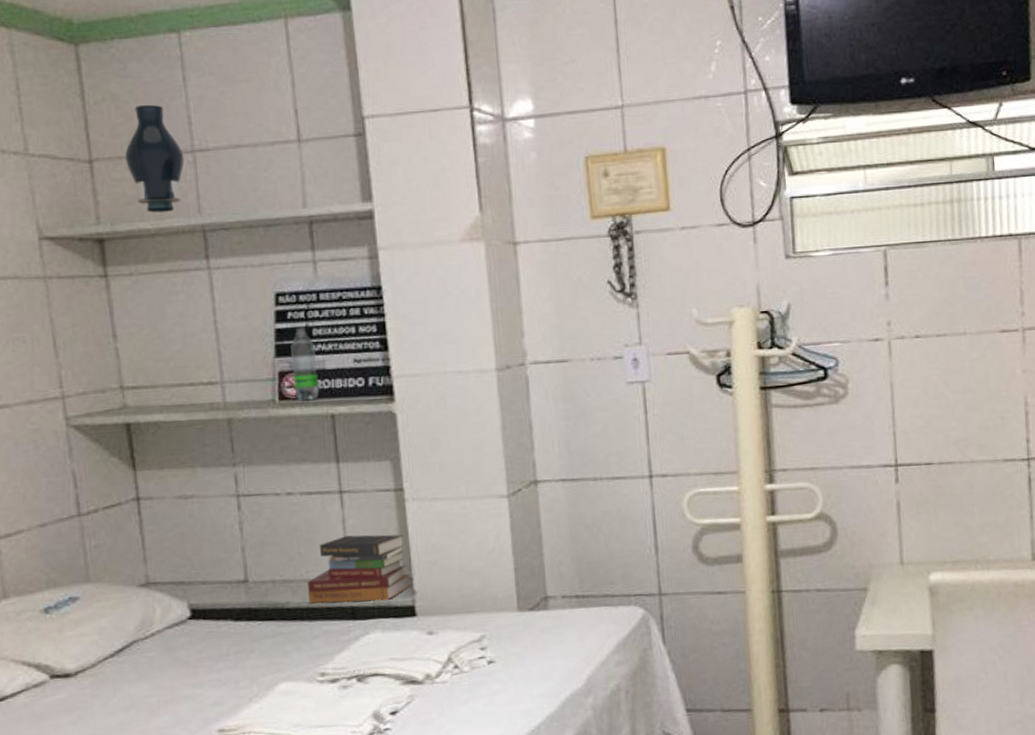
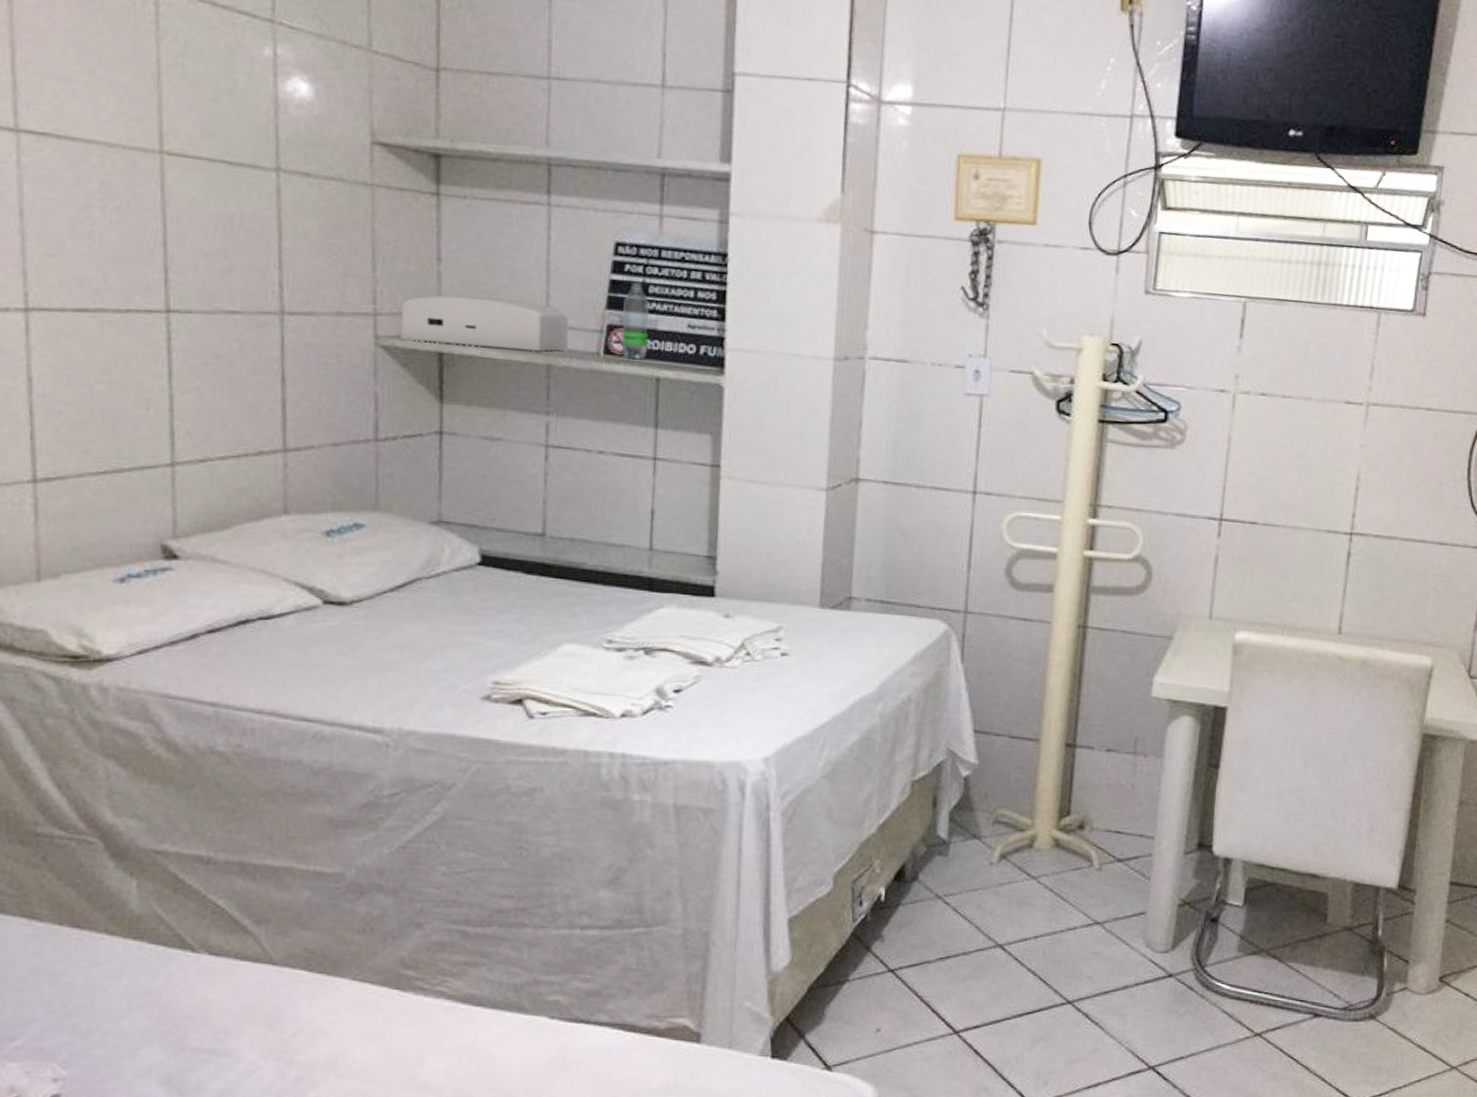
tissue dispenser: none [86,362,245,418] -> present [400,295,569,352]
vase: present [125,104,185,213] -> none [475,19,539,138]
books: present [308,534,411,604] -> none [606,504,715,577]

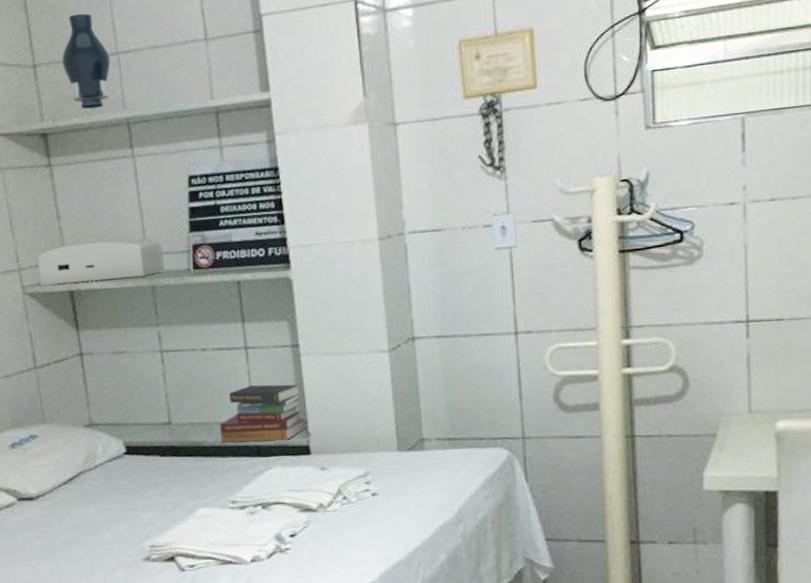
vase: none [475,19,539,138] -> present [62,13,111,109]
books: none [606,504,715,577] -> present [220,384,306,443]
bottle: present [621,281,649,361] -> none [202,205,227,270]

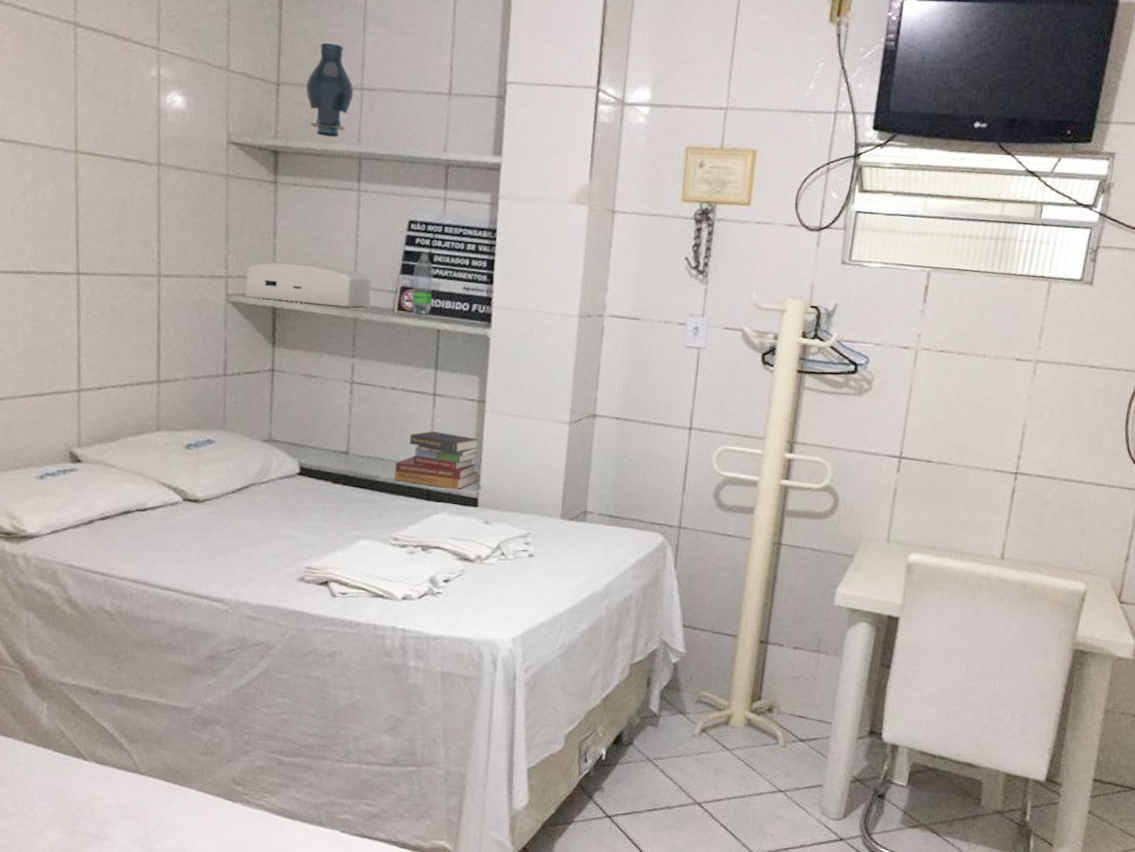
bottle: none [202,205,227,270] -> present [411,252,434,316]

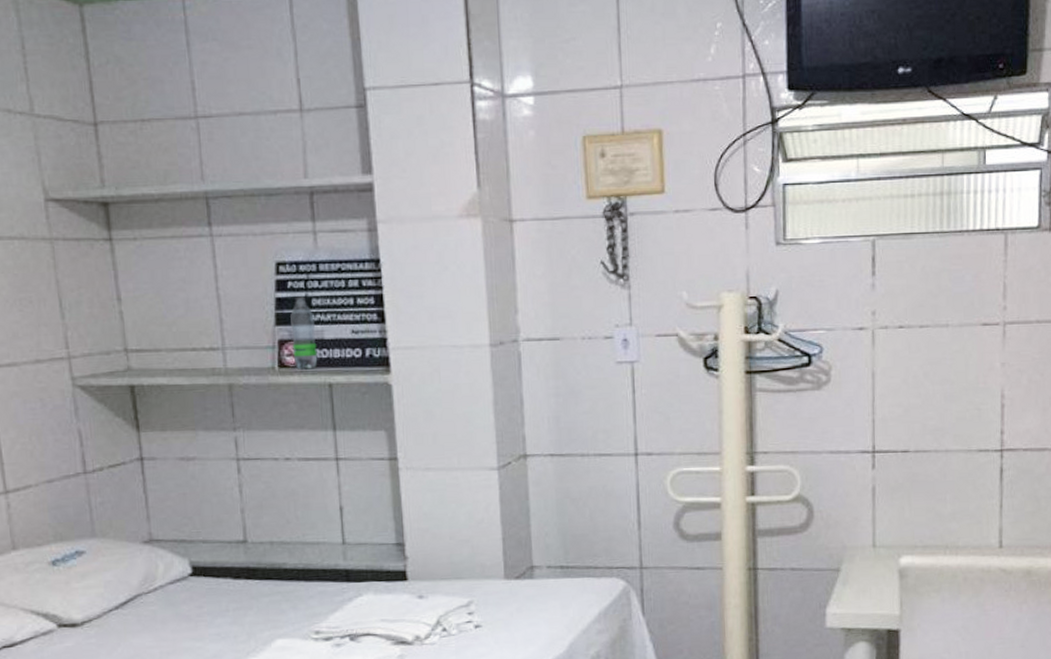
tissue dispenser: present [245,262,371,308] -> none [91,328,245,378]
vase: present [306,42,354,138] -> none [129,68,188,178]
books: present [394,431,479,490] -> none [304,501,403,565]

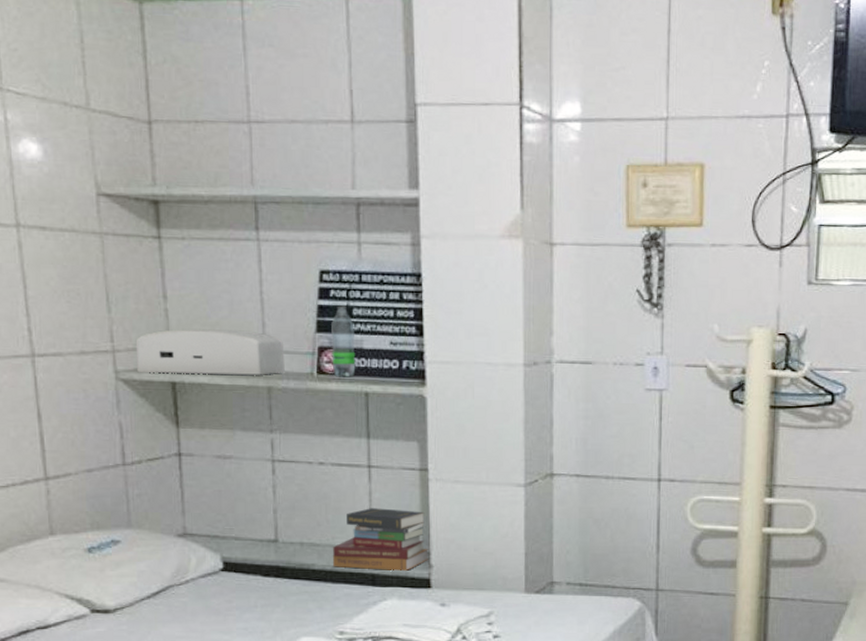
tissue dispenser: none [91,328,245,378] -> present [135,329,285,375]
books: none [304,501,403,565] -> present [333,508,428,572]

